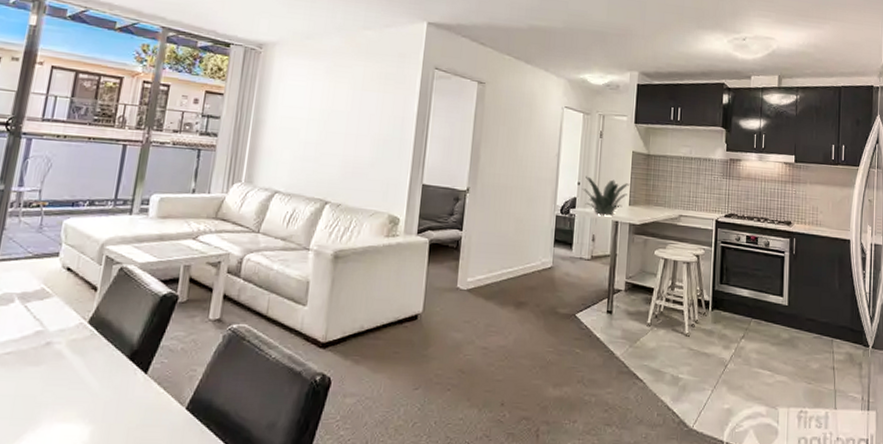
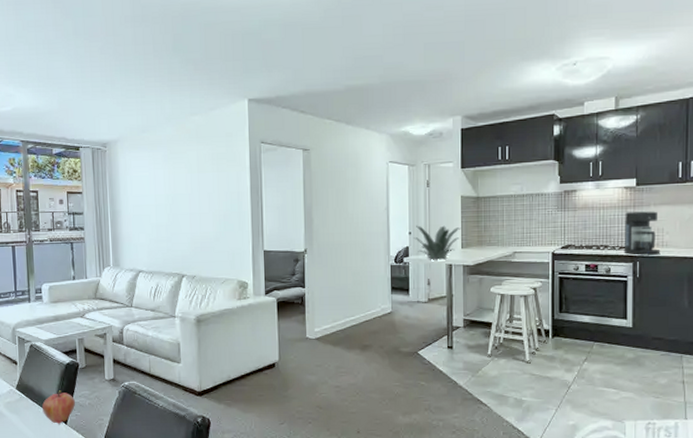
fruit: none [118,329,165,373] -> present [42,390,76,424]
coffee maker: none [782,187,815,233] -> present [623,211,661,255]

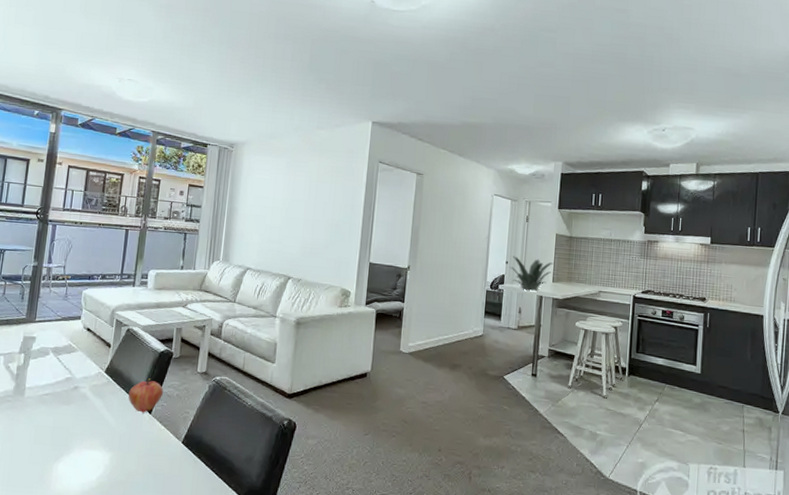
coffee maker: present [623,211,661,255] -> none [696,266,729,309]

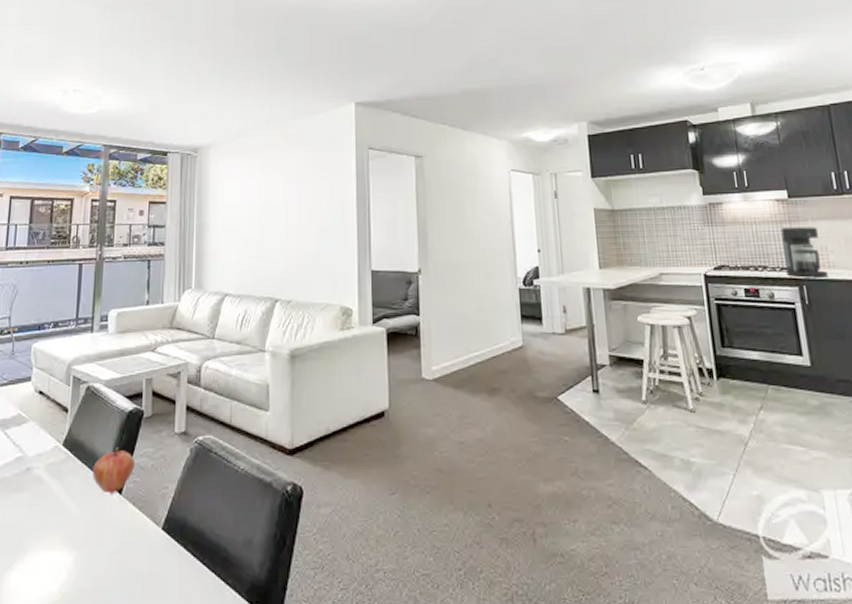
plant: present [510,256,554,291] -> none [544,241,597,283]
coffee maker: none [696,266,729,309] -> present [781,227,829,278]

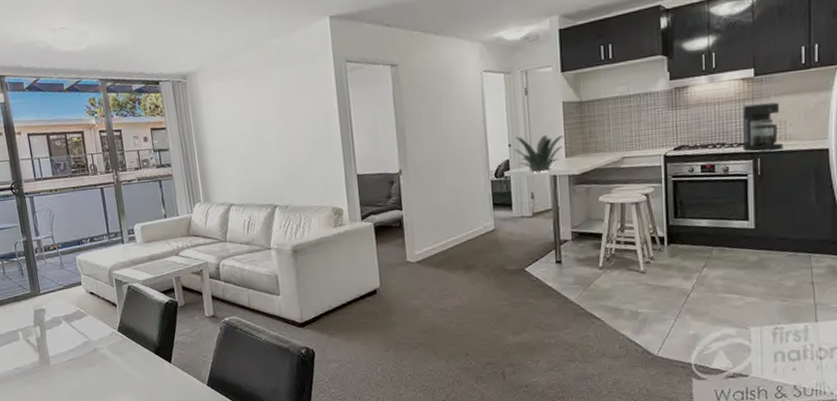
fruit: present [93,447,136,494] -> none [145,330,178,363]
plant: none [544,241,597,283] -> present [514,134,564,172]

